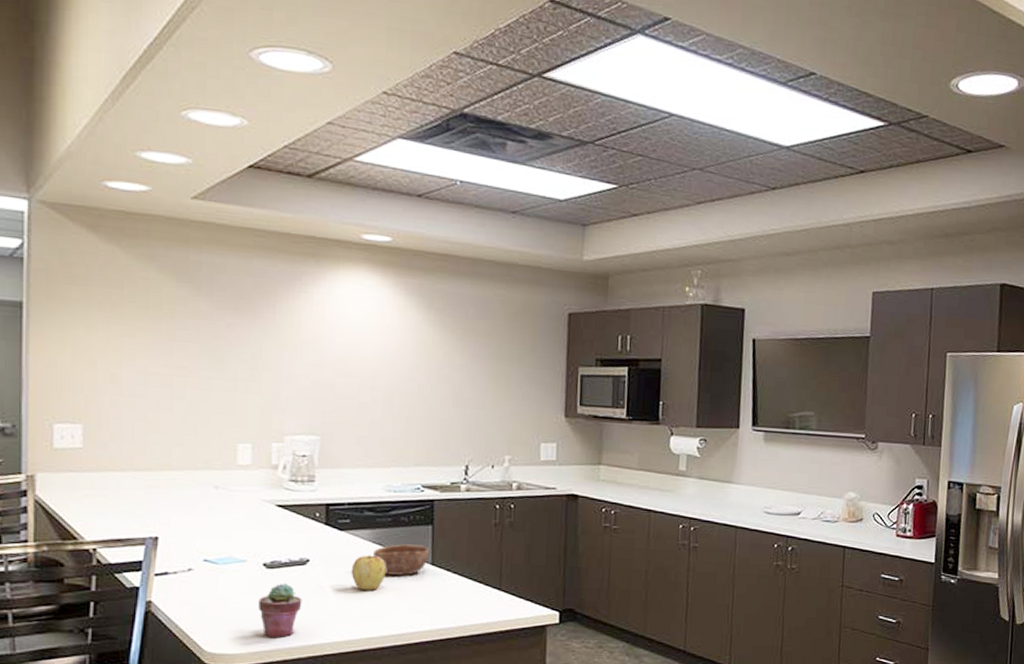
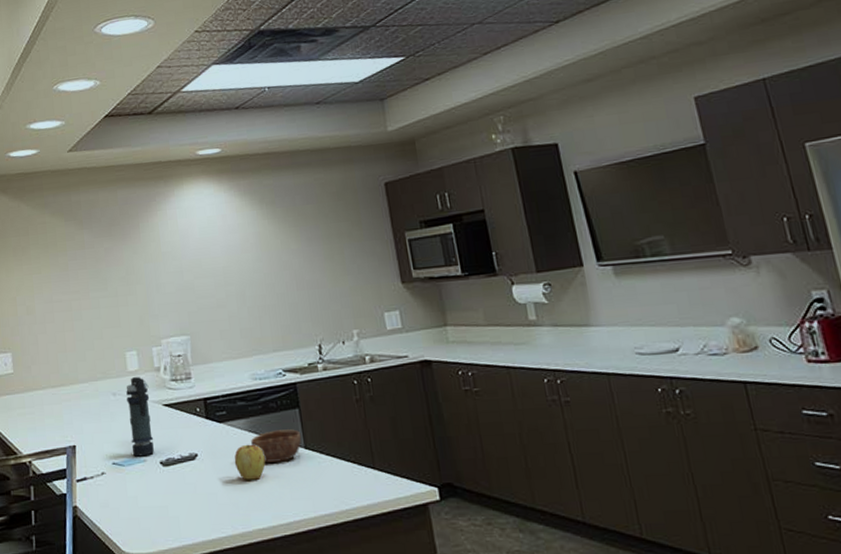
smoke grenade: none [230,472,261,556] -> present [126,377,154,457]
potted succulent: present [259,583,302,639] -> none [161,479,198,535]

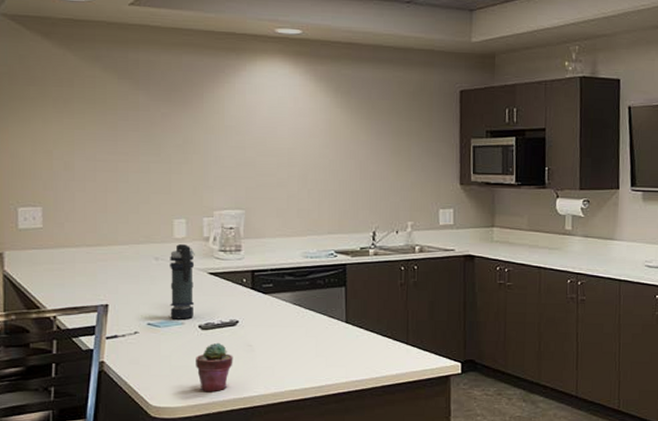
potted succulent: none [161,479,198,535] -> present [196,342,233,392]
apple: present [234,444,266,480] -> none [275,315,306,347]
bowl: present [251,429,302,463] -> none [294,305,344,333]

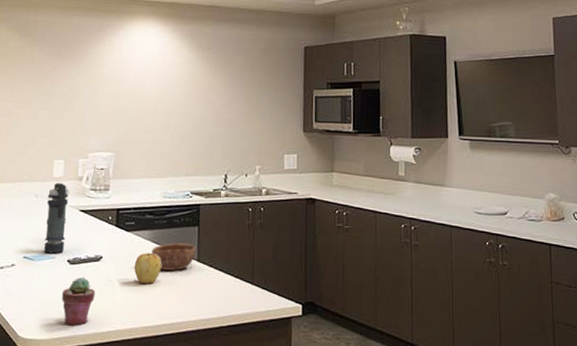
apple: none [275,315,306,347] -> present [134,252,161,284]
bowl: none [294,305,344,333] -> present [152,243,196,271]

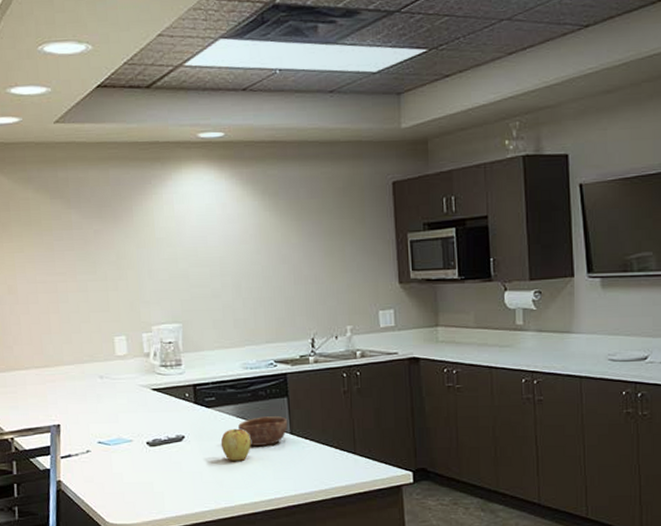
smoke grenade: present [43,183,70,254] -> none [113,361,141,437]
potted succulent: present [62,277,96,326] -> none [146,458,183,509]

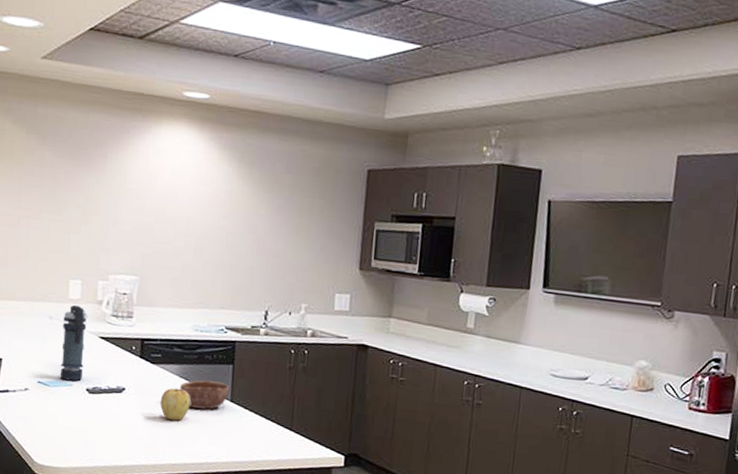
smoke grenade: none [113,361,141,437] -> present [59,305,88,381]

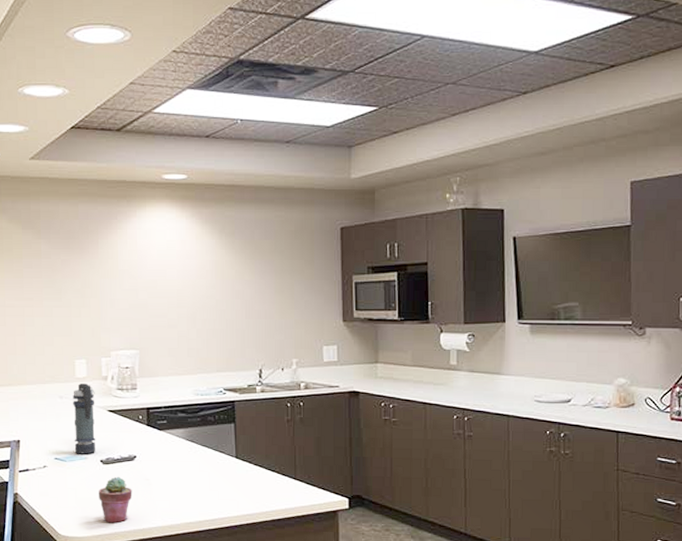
potted succulent: none [81,407,118,457] -> present [99,476,133,524]
apple: present [160,388,191,421] -> none [170,451,198,481]
bowl: present [180,380,230,410] -> none [187,440,234,468]

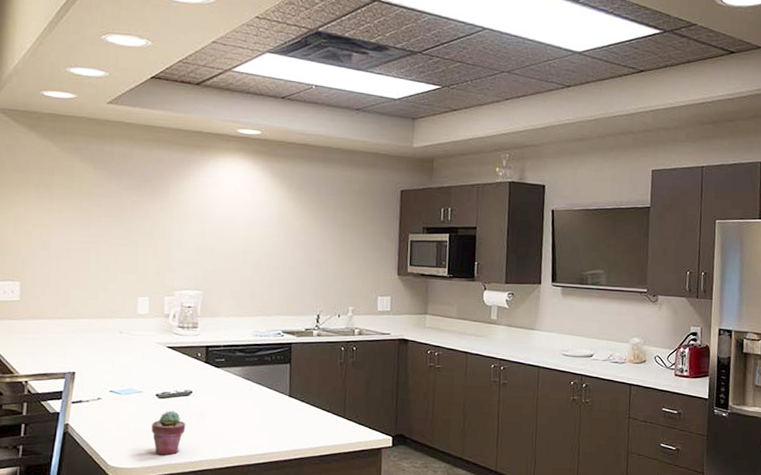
smoke grenade: present [73,384,96,454] -> none [130,320,156,388]

